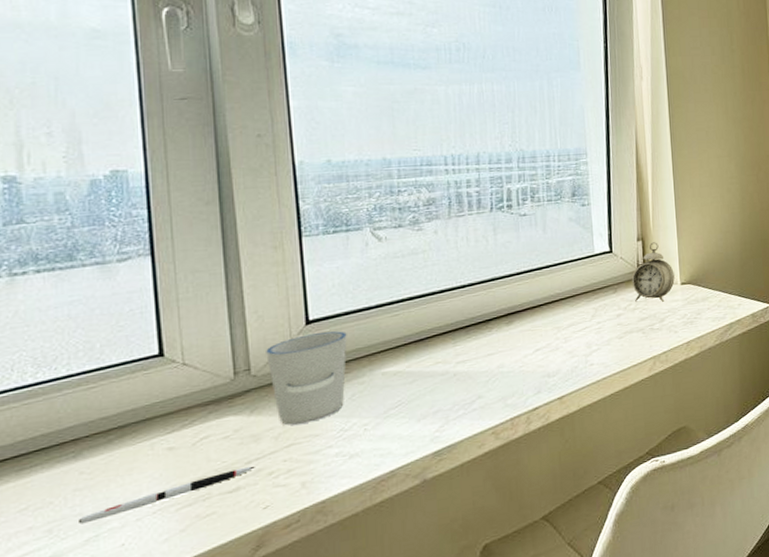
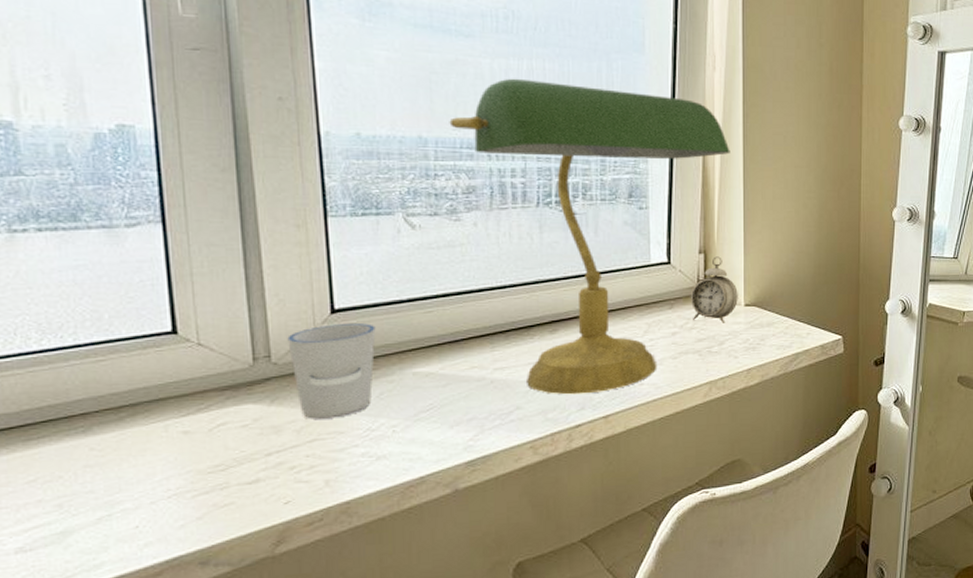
pen: present [77,466,255,525] -> none [89,458,275,502]
desk lamp: none [410,100,660,381] -> present [449,78,730,395]

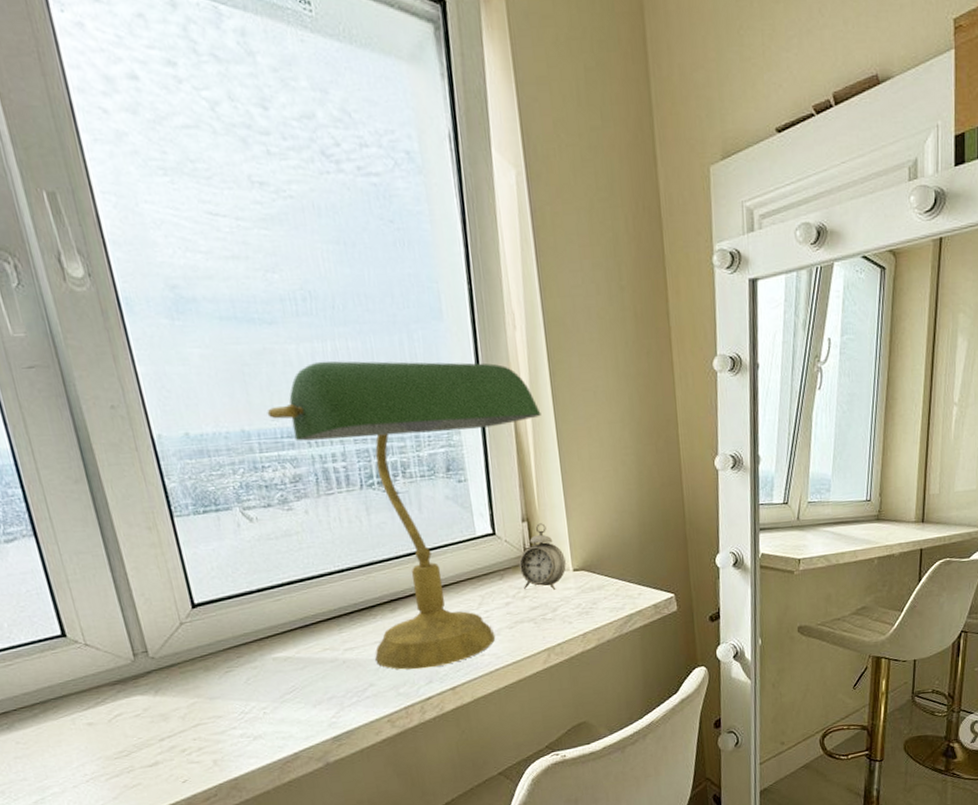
cup: present [287,323,376,419] -> none [158,615,241,706]

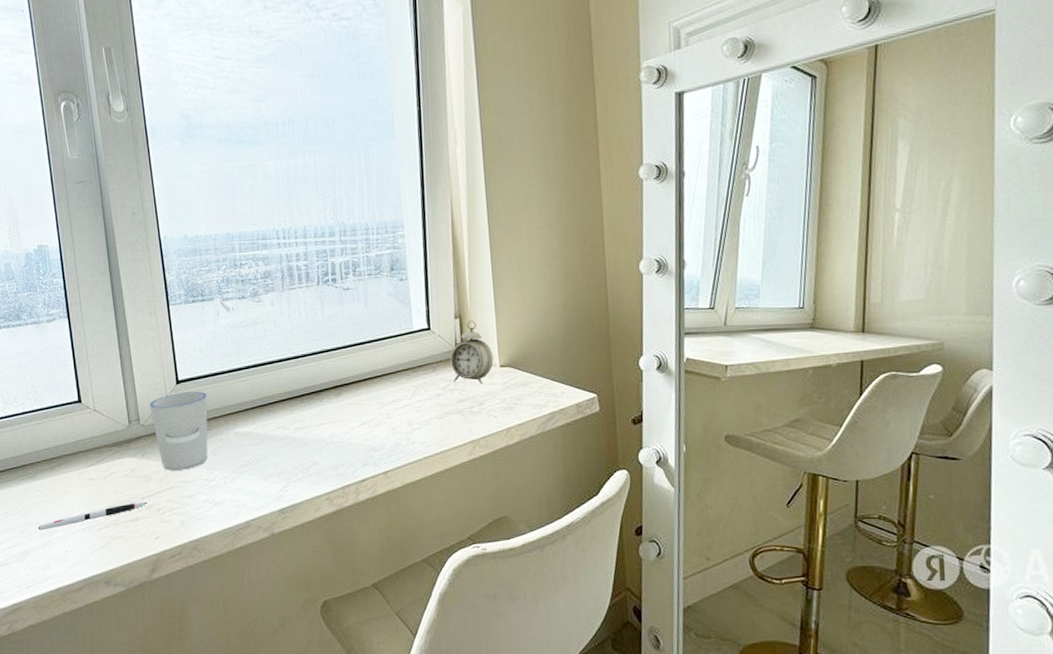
pen: none [23,743,168,788] -> present [37,501,147,531]
cup: none [158,615,241,706] -> present [149,391,208,471]
desk lamp: present [267,360,541,670] -> none [248,174,476,452]

